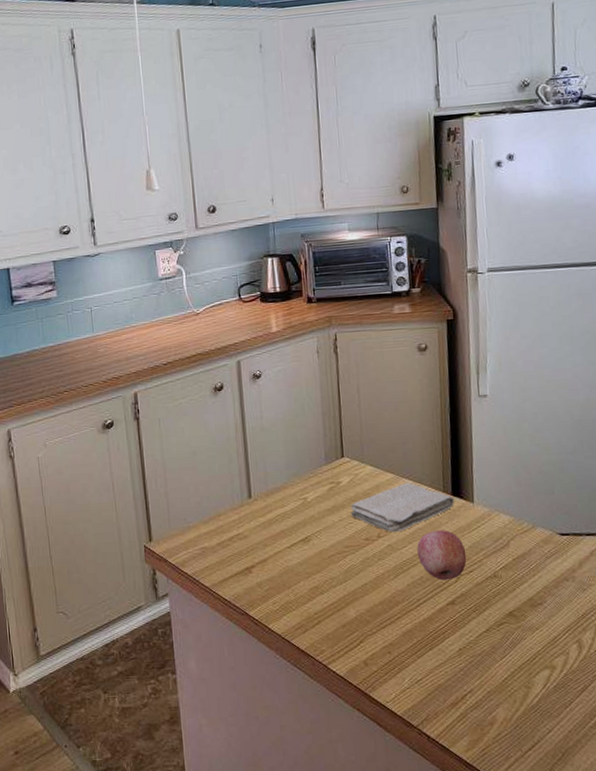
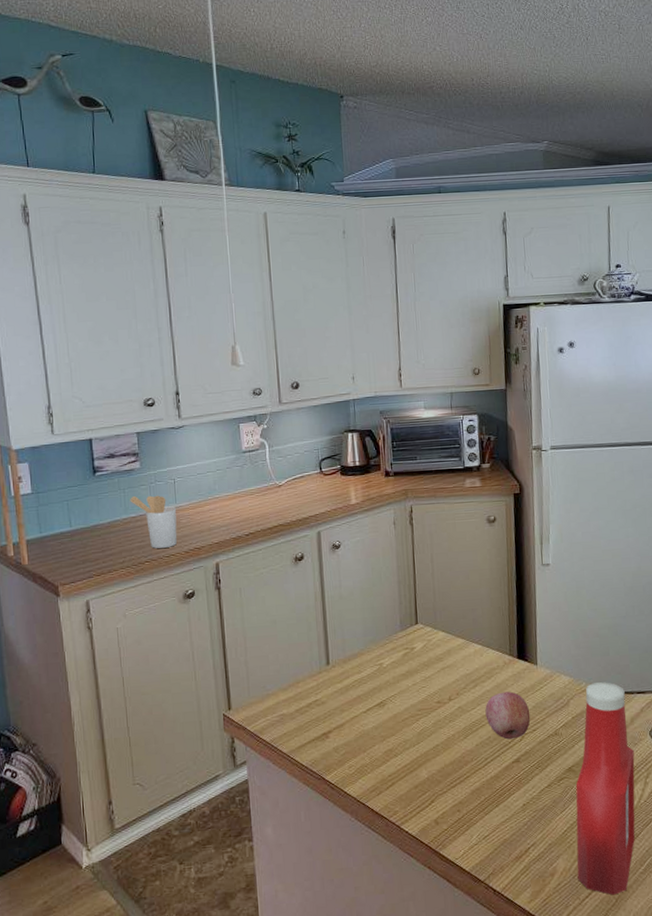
utensil holder: none [48,324,95,378] -> present [130,495,177,549]
washcloth: present [351,483,455,533] -> none [424,647,520,695]
ketchup bottle: none [517,522,584,749] -> present [575,682,635,895]

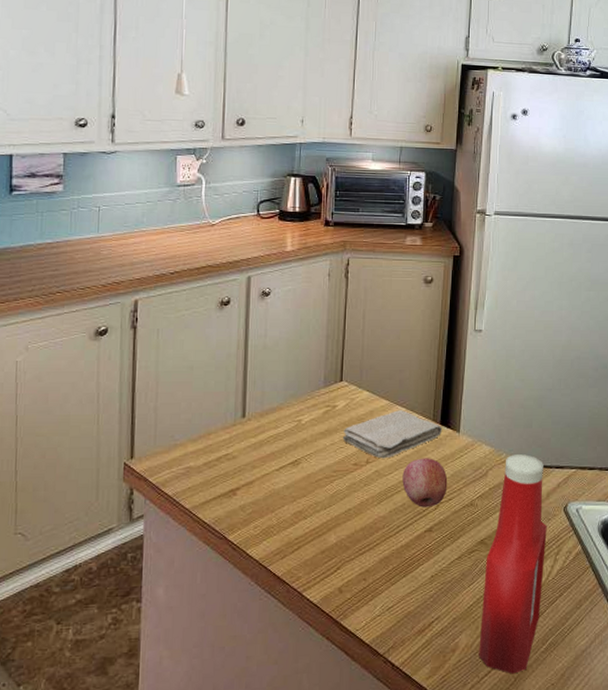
utensil holder: present [130,495,177,549] -> none [47,220,97,279]
washcloth: none [424,647,520,695] -> present [343,410,443,459]

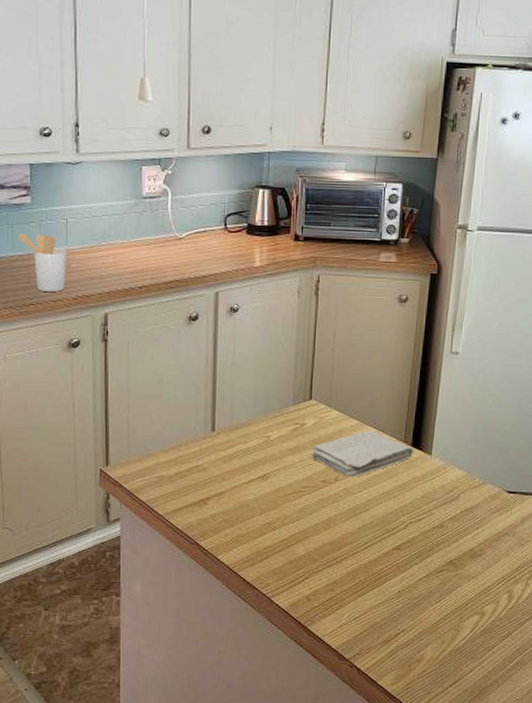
utensil holder: none [47,220,97,279] -> present [18,232,66,292]
fruit: present [402,458,448,508] -> none [371,478,418,526]
ketchup bottle: present [479,454,547,674] -> none [444,480,520,687]

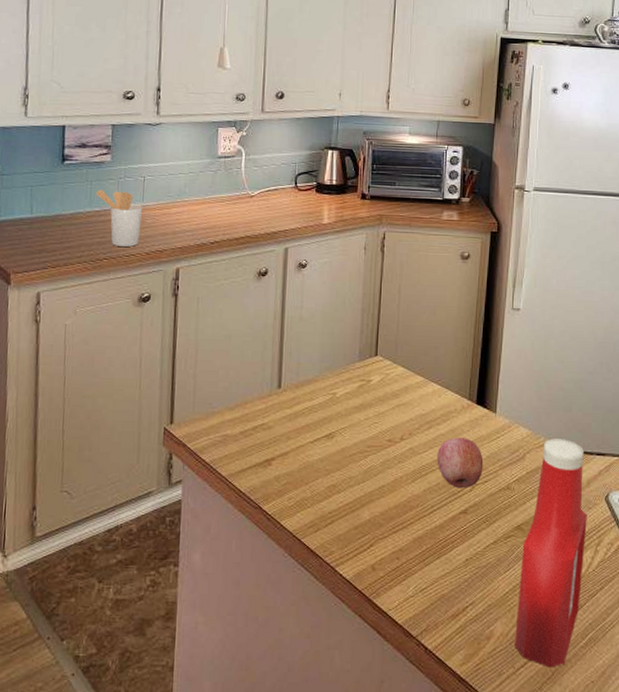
washcloth: present [312,430,414,477] -> none [378,387,479,436]
fruit: none [371,478,418,526] -> present [437,437,484,489]
ketchup bottle: none [444,480,520,687] -> present [515,439,587,668]

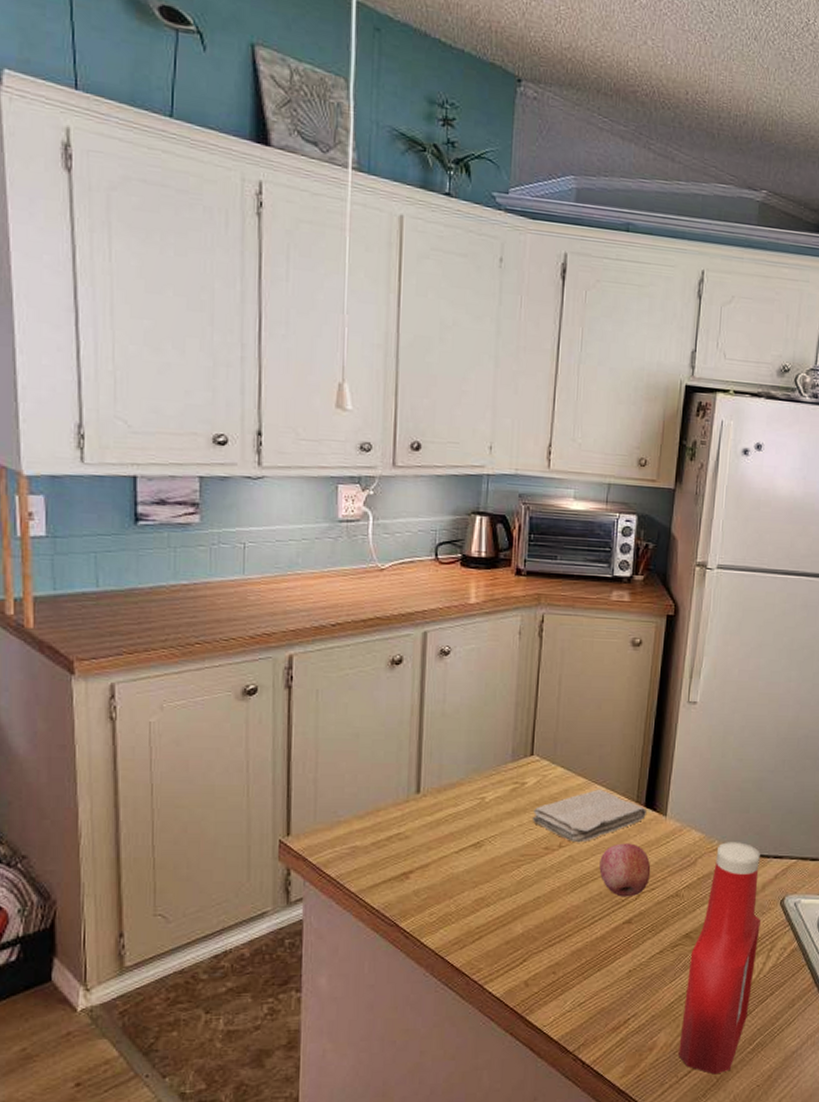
utensil holder: present [96,189,142,247] -> none [182,557,243,629]
washcloth: none [378,387,479,436] -> present [533,790,648,843]

